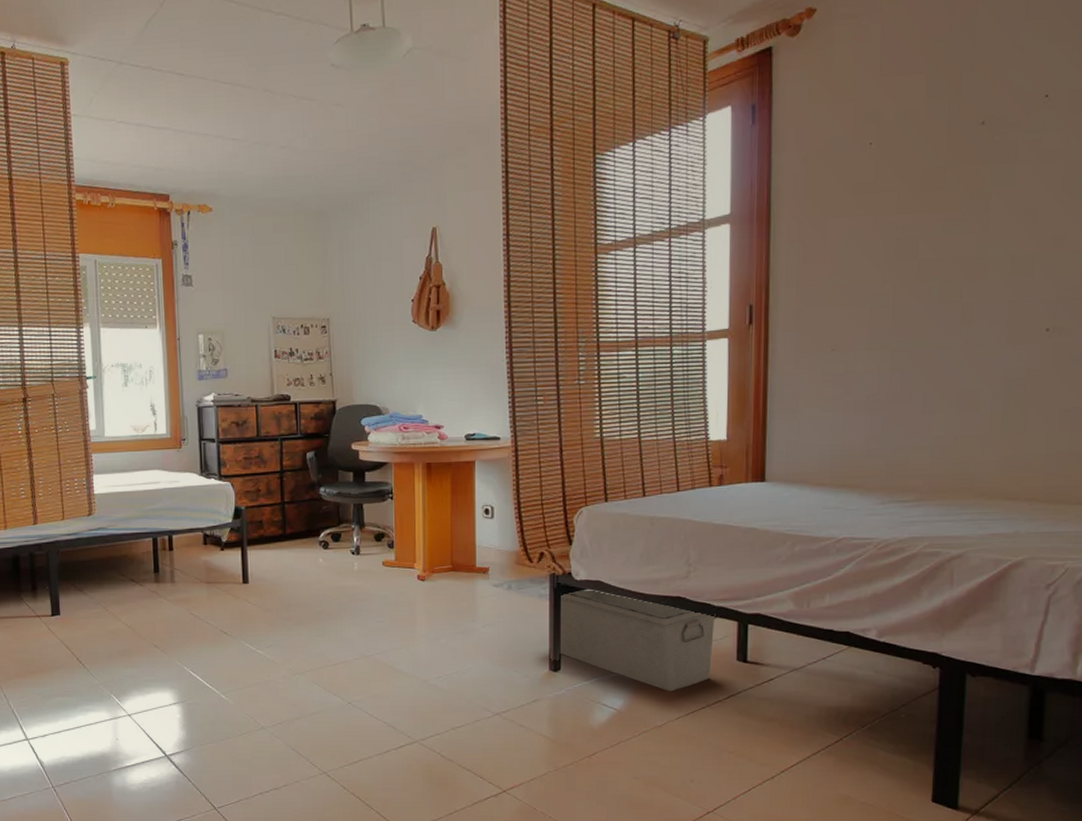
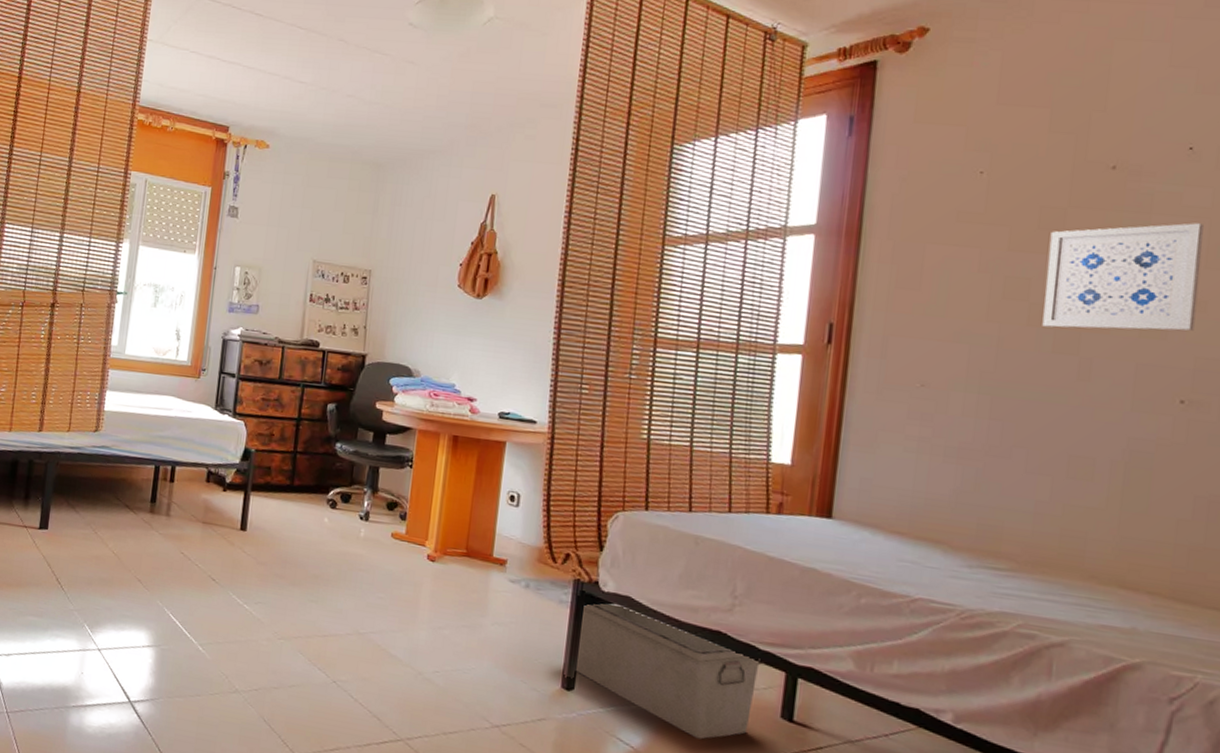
wall art: none [930,165,1060,280] -> present [1042,223,1204,331]

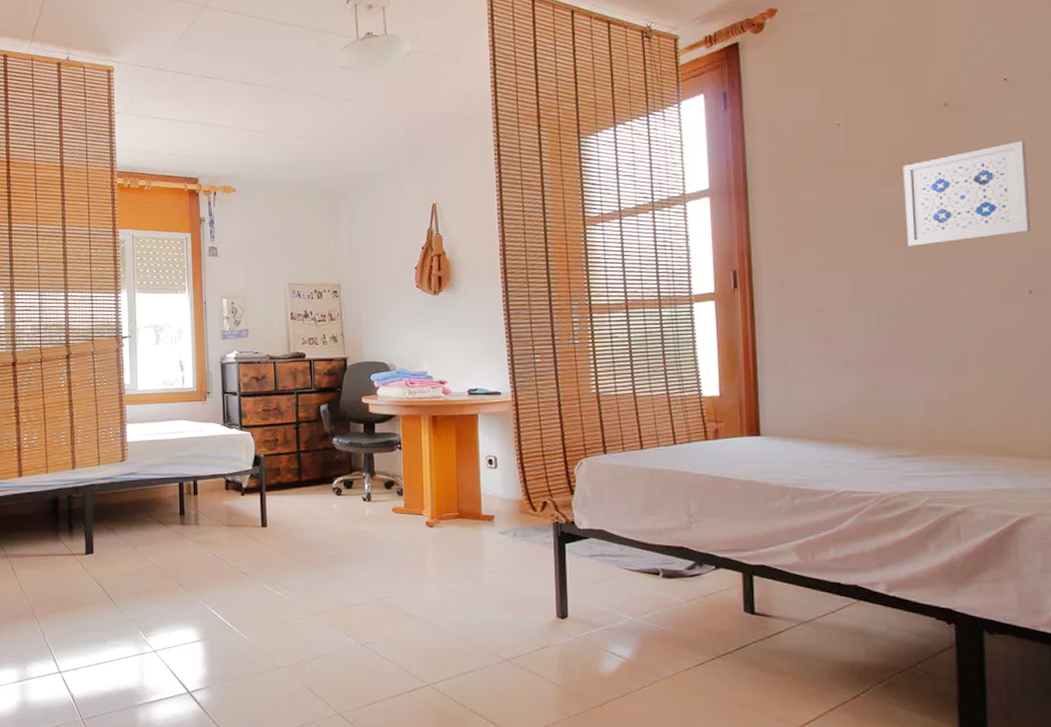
storage bin: present [576,604,760,740] -> none [565,540,720,642]

